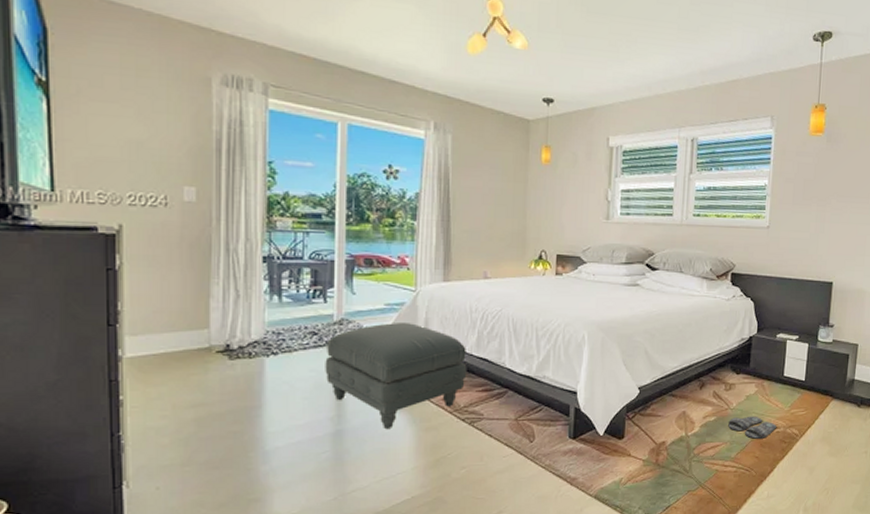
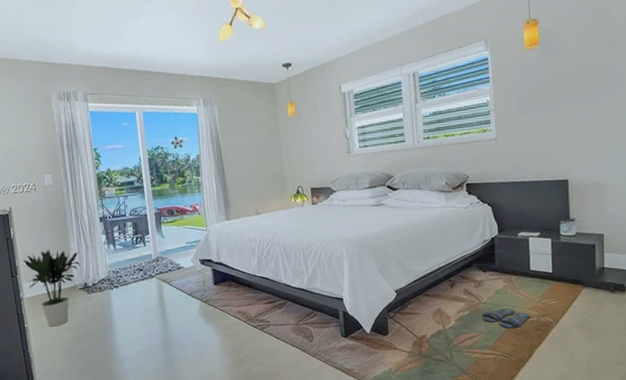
potted plant: none [130,291,223,402] -> present [23,249,80,327]
ottoman: present [325,321,467,430] -> none [150,254,254,338]

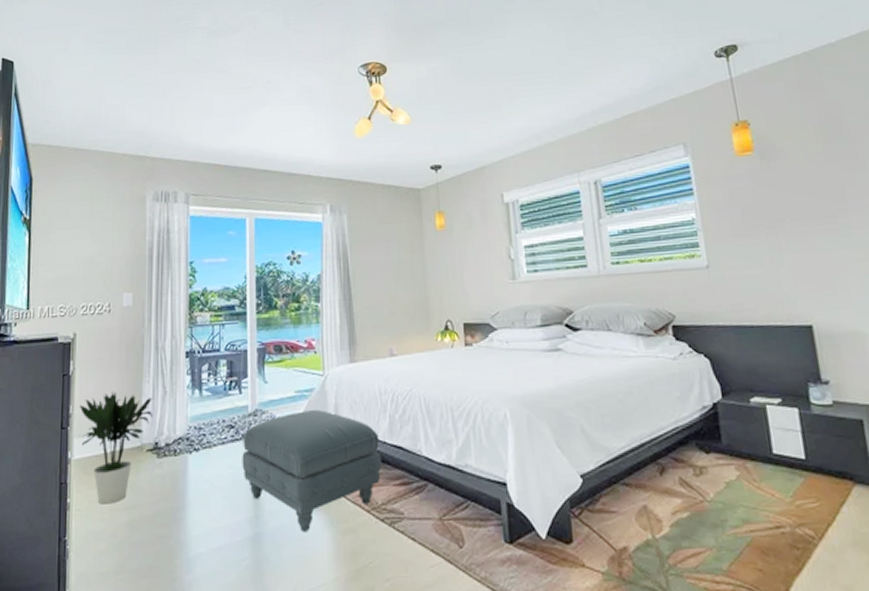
ottoman: none [150,254,254,338] -> present [242,409,382,533]
slippers: present [482,308,530,329] -> none [708,510,781,543]

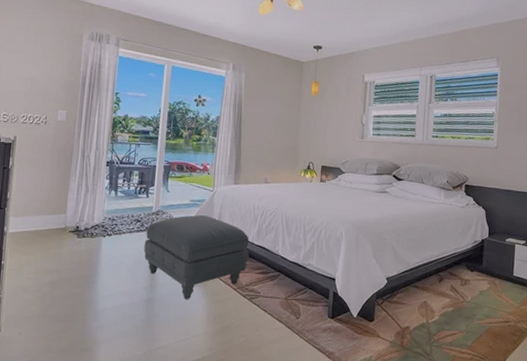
potted plant: present [79,392,152,504] -> none [15,185,77,268]

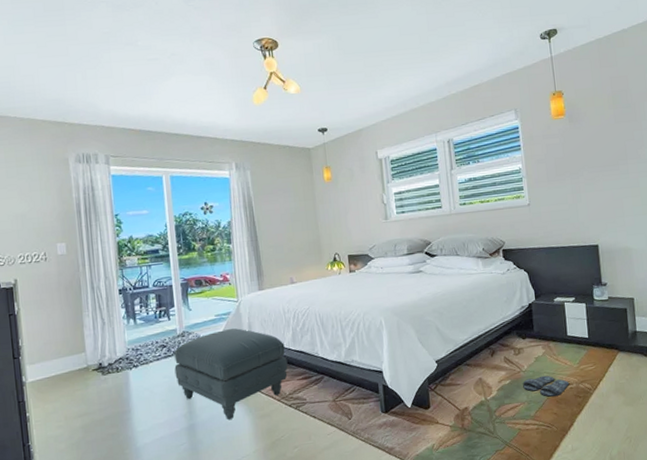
slippers: none [464,309,508,331] -> present [523,375,570,397]

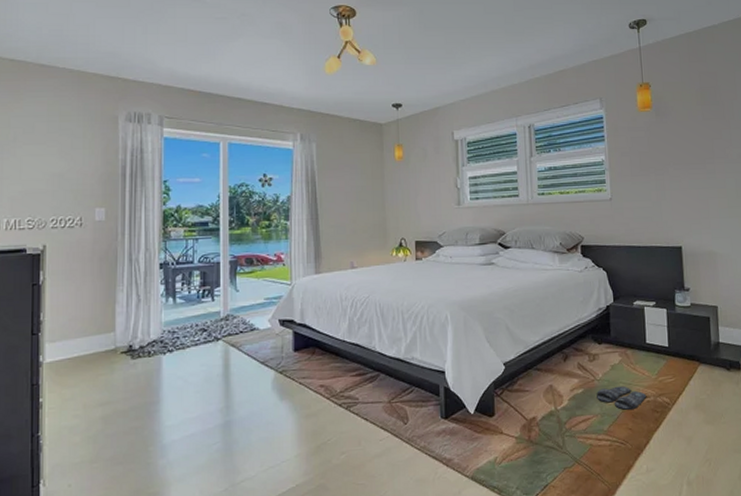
ottoman: present [174,328,288,420] -> none [214,313,341,419]

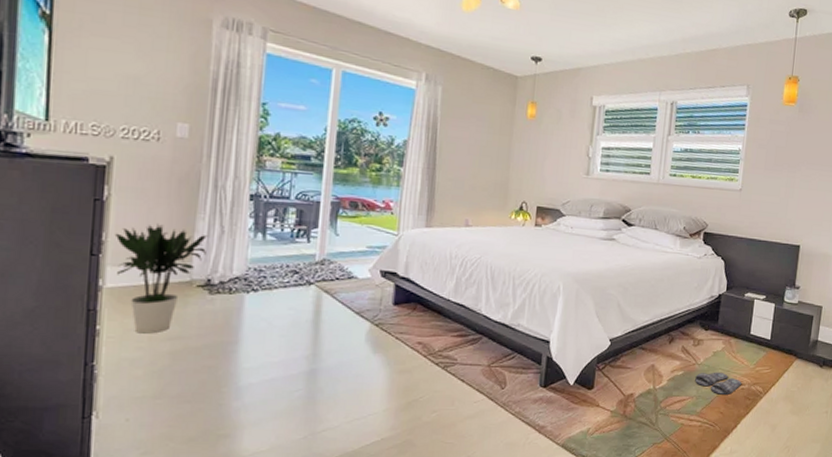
potted plant: none [50,300,126,402] -> present [114,224,207,334]

